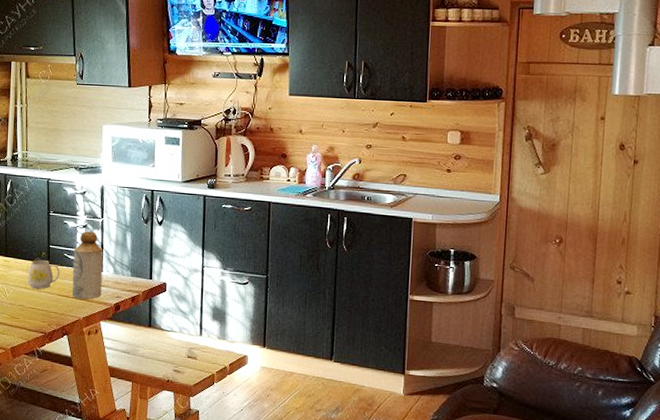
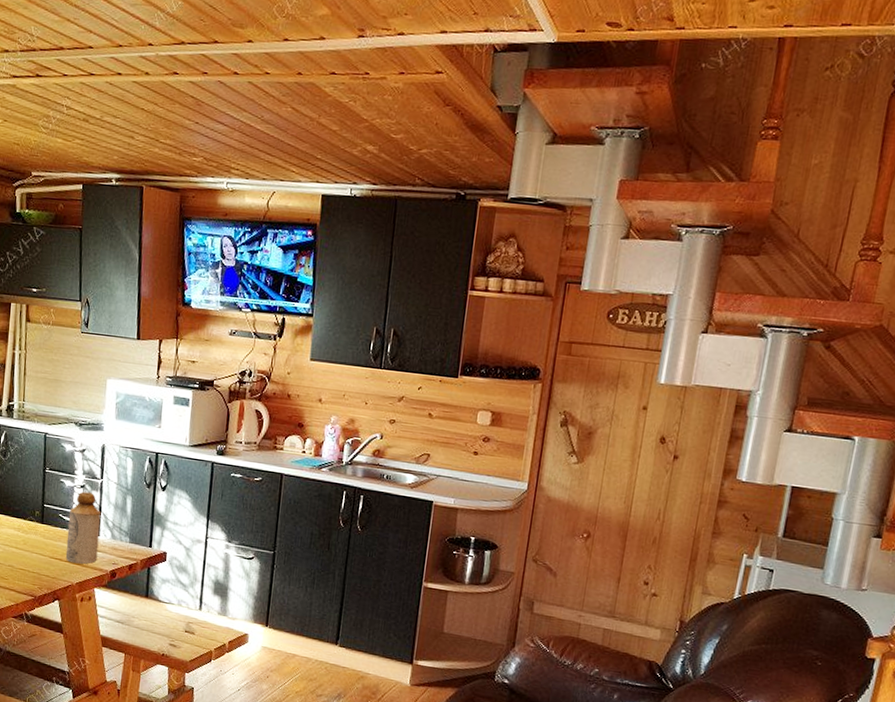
mug: present [27,260,60,289] -> none [18,519,54,550]

